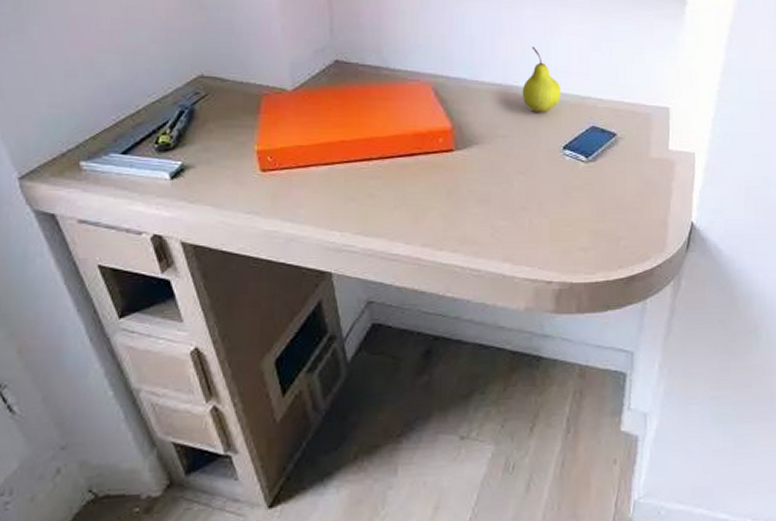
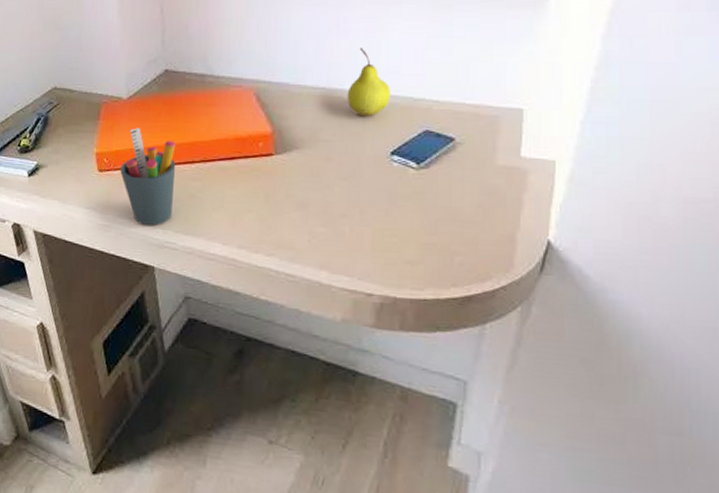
pen holder: none [287,123,352,228] -> present [120,128,176,225]

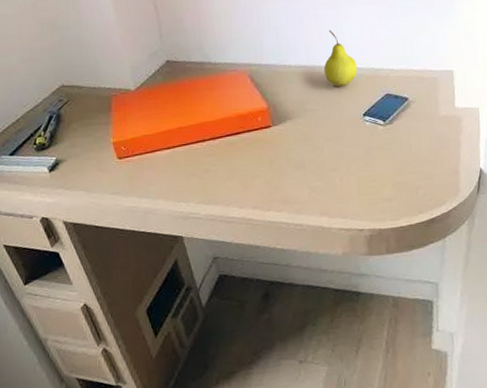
pen holder: present [120,128,176,225] -> none [138,115,192,201]

